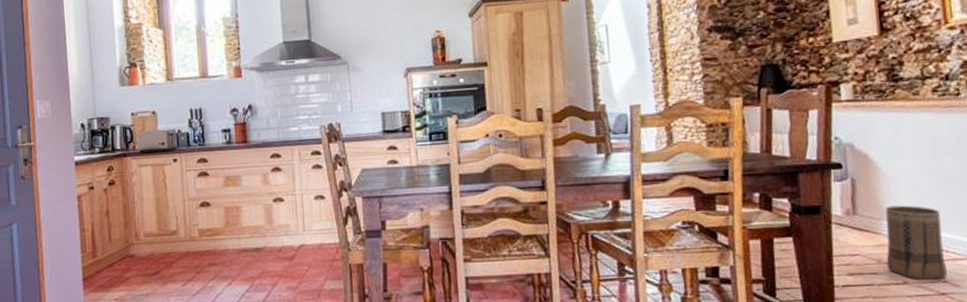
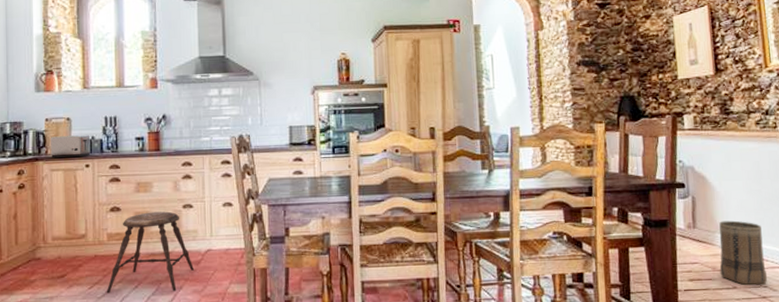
stool: none [200,205,288,291] -> present [106,211,194,294]

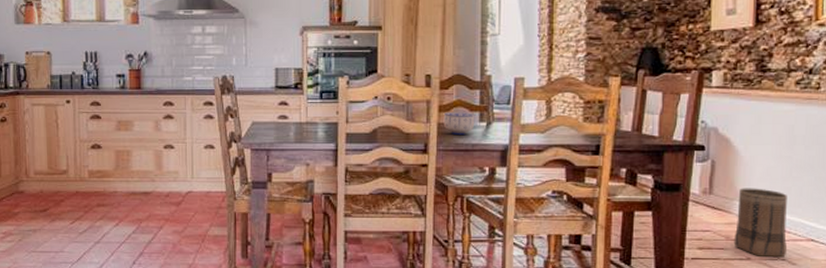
toaster: present [51,135,91,159] -> none [31,70,71,93]
stool: present [106,211,194,294] -> none [87,151,174,230]
bowl: none [448,161,478,184] -> present [443,112,475,136]

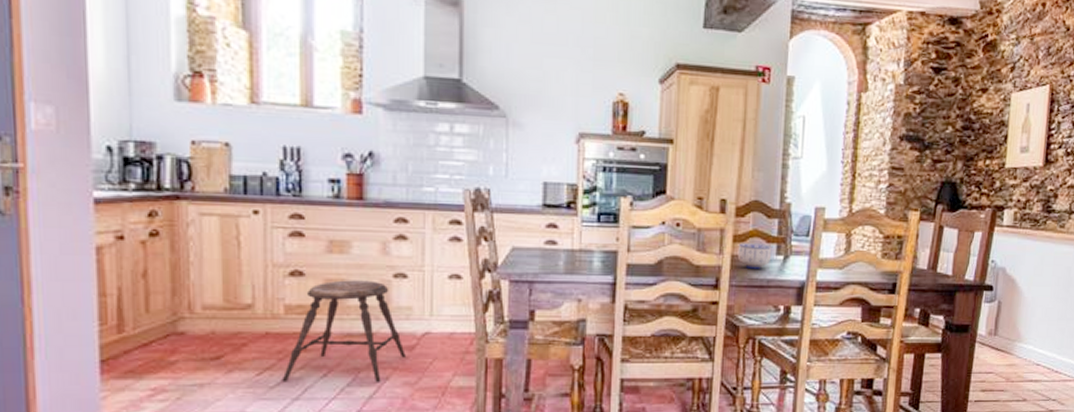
stool: none [87,151,174,230] -> present [282,280,406,383]
basket: present [733,188,788,257] -> none [1012,329,1061,397]

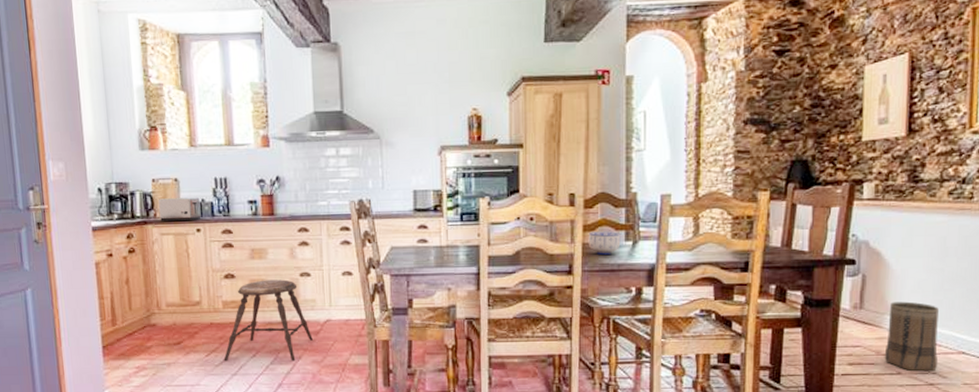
toaster: none [200,167,261,200] -> present [159,197,201,222]
basket: none [1012,329,1061,397] -> present [884,301,939,371]

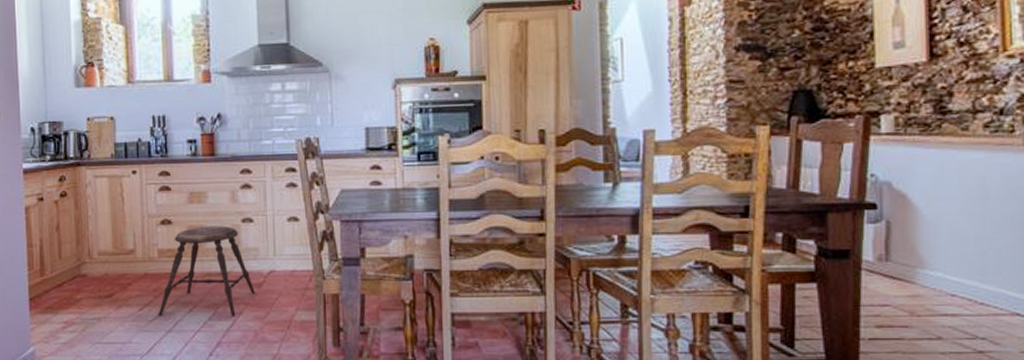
toaster: present [159,197,201,222] -> none [93,137,138,164]
bowl: present [588,231,621,256] -> none [561,172,599,199]
basket: present [884,301,939,371] -> none [919,252,988,335]

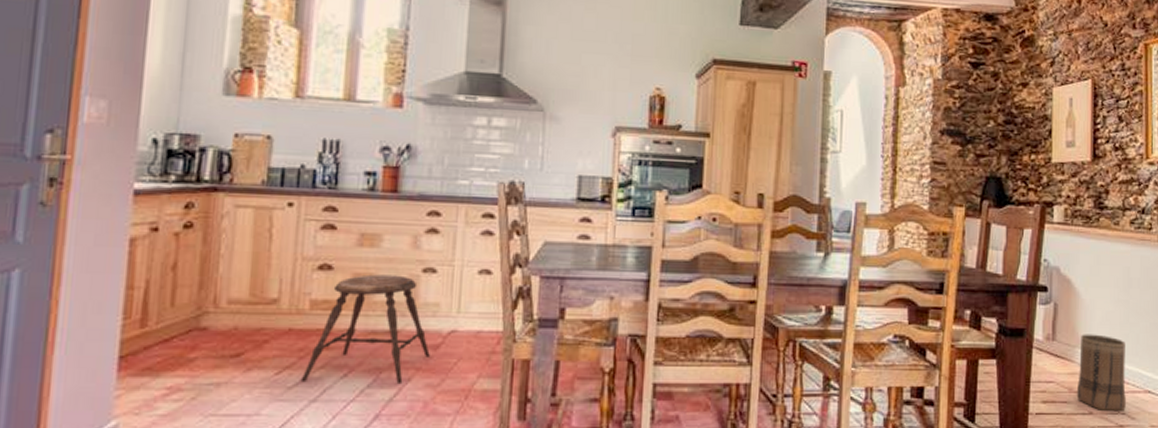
basket: none [919,252,988,335] -> present [1076,334,1127,410]

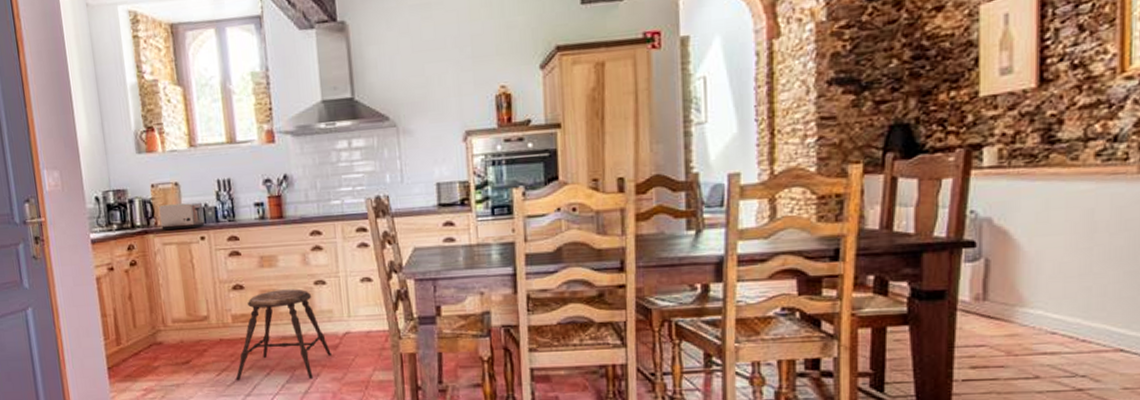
toaster: none [238,159,299,192] -> present [159,202,205,231]
basket: present [1076,334,1127,410] -> none [1016,289,1089,374]

